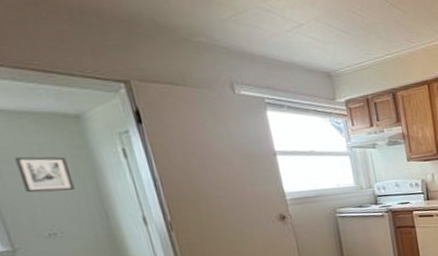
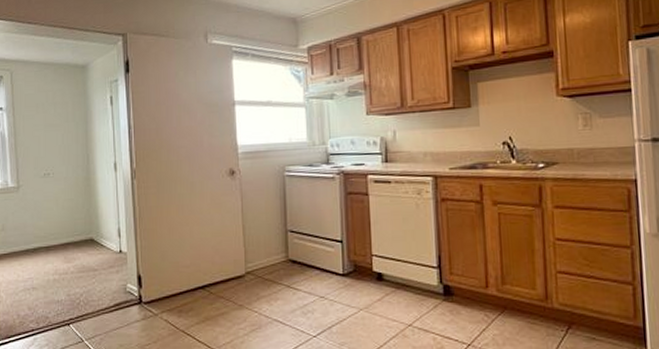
wall art: present [15,156,75,193] -> none [35,102,70,135]

